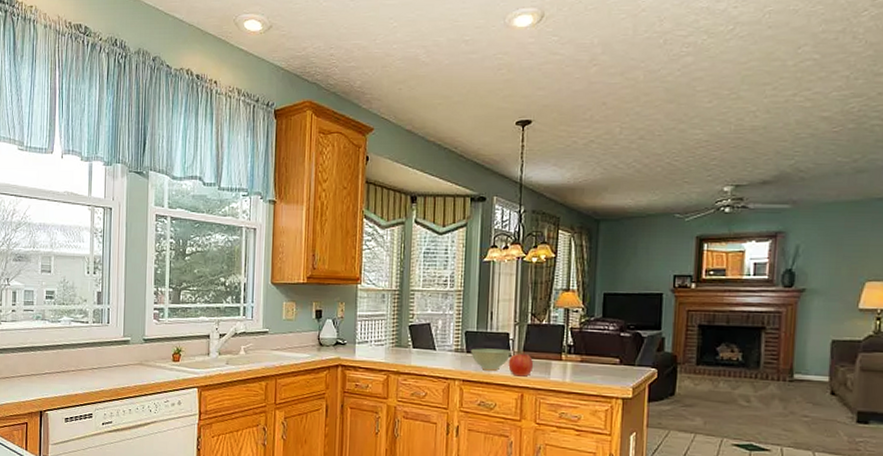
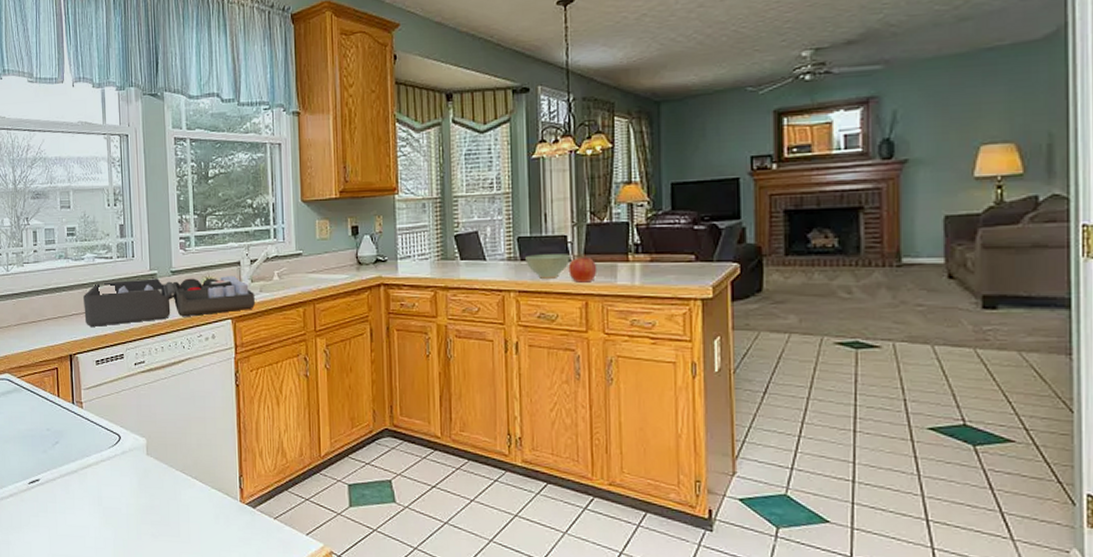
tool set: none [57,344,221,386] -> present [83,276,255,326]

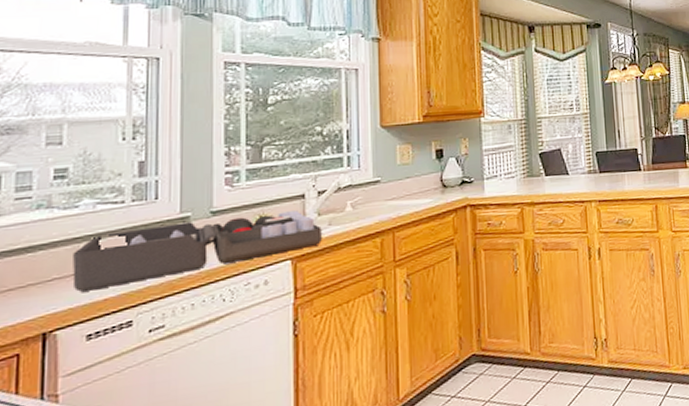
bowl: present [525,254,571,280] -> none [603,164,642,189]
fruit: present [568,253,598,283] -> none [640,163,664,189]

